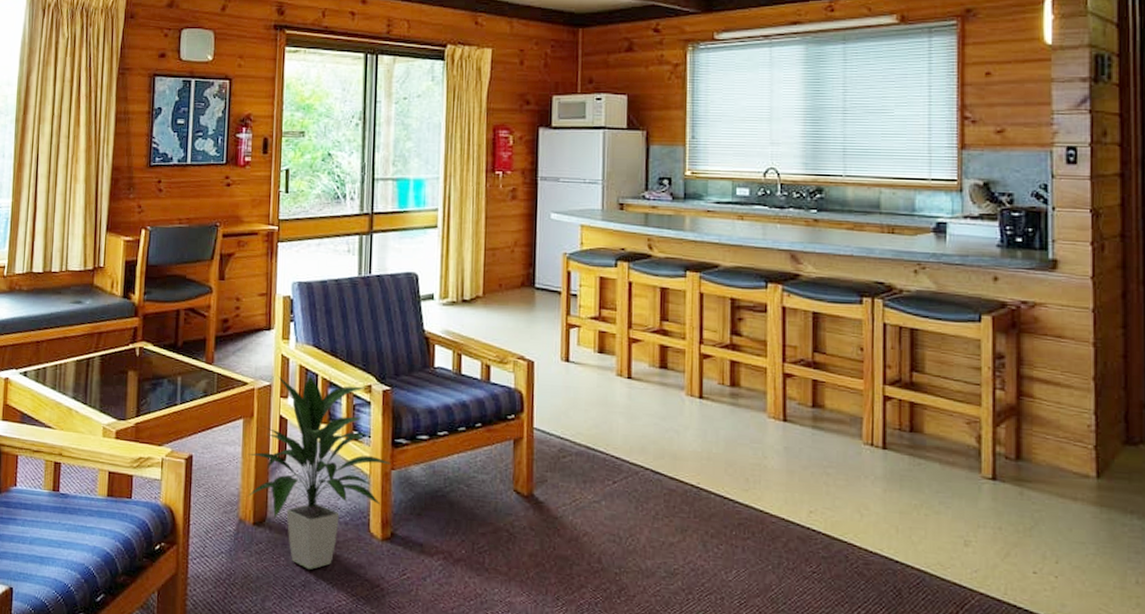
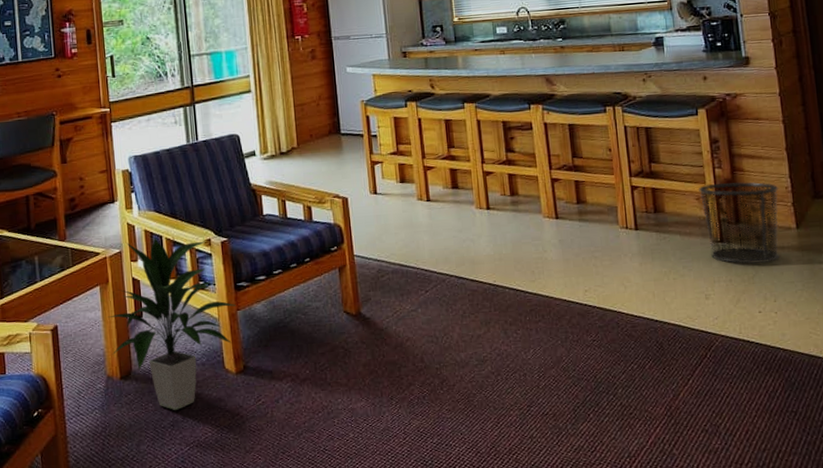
waste bin: none [970,408,1079,514] -> present [697,182,779,264]

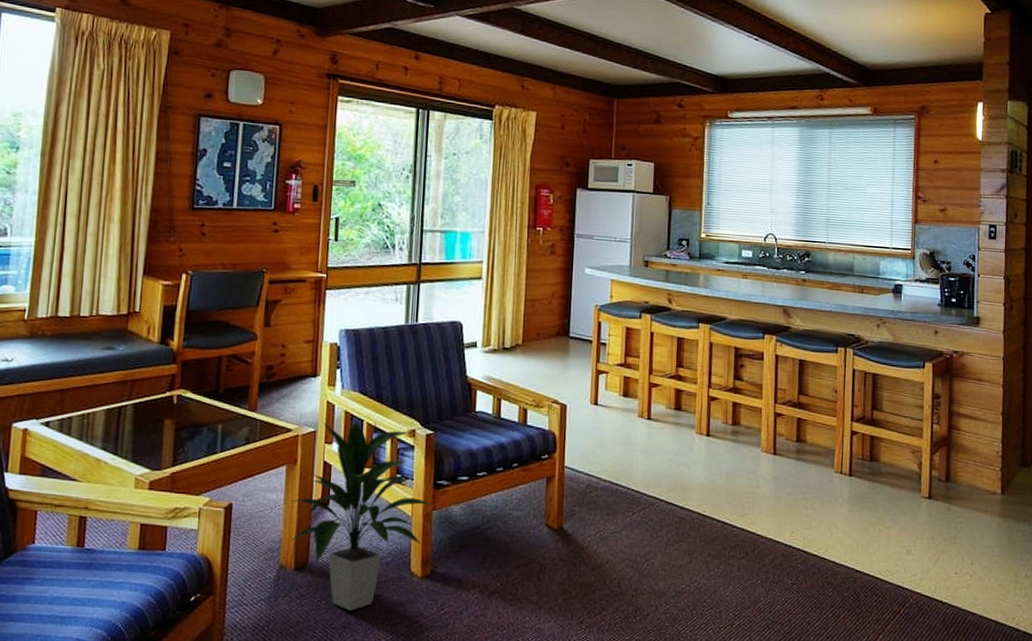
waste bin: present [697,182,779,264] -> none [914,439,990,525]

